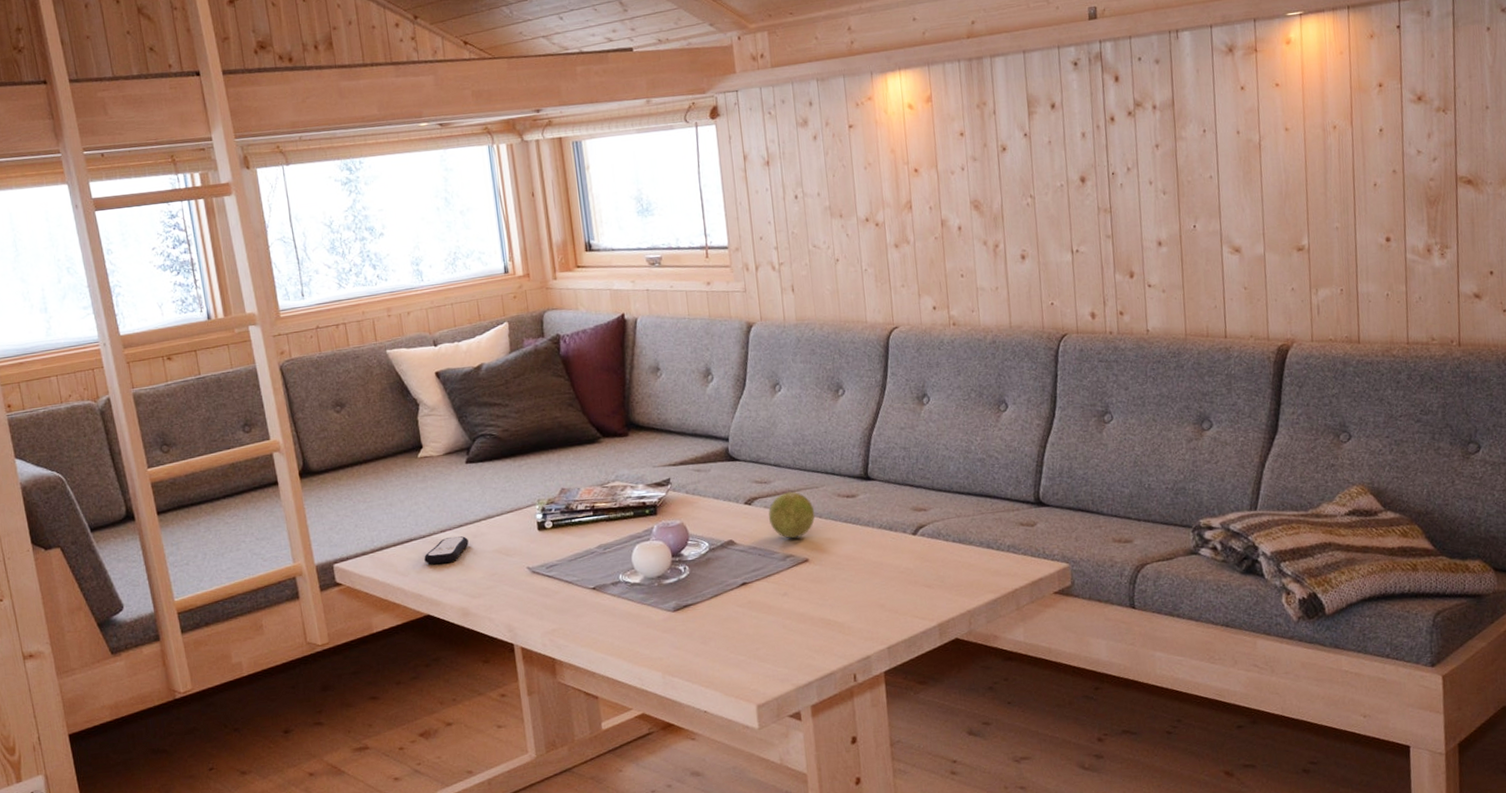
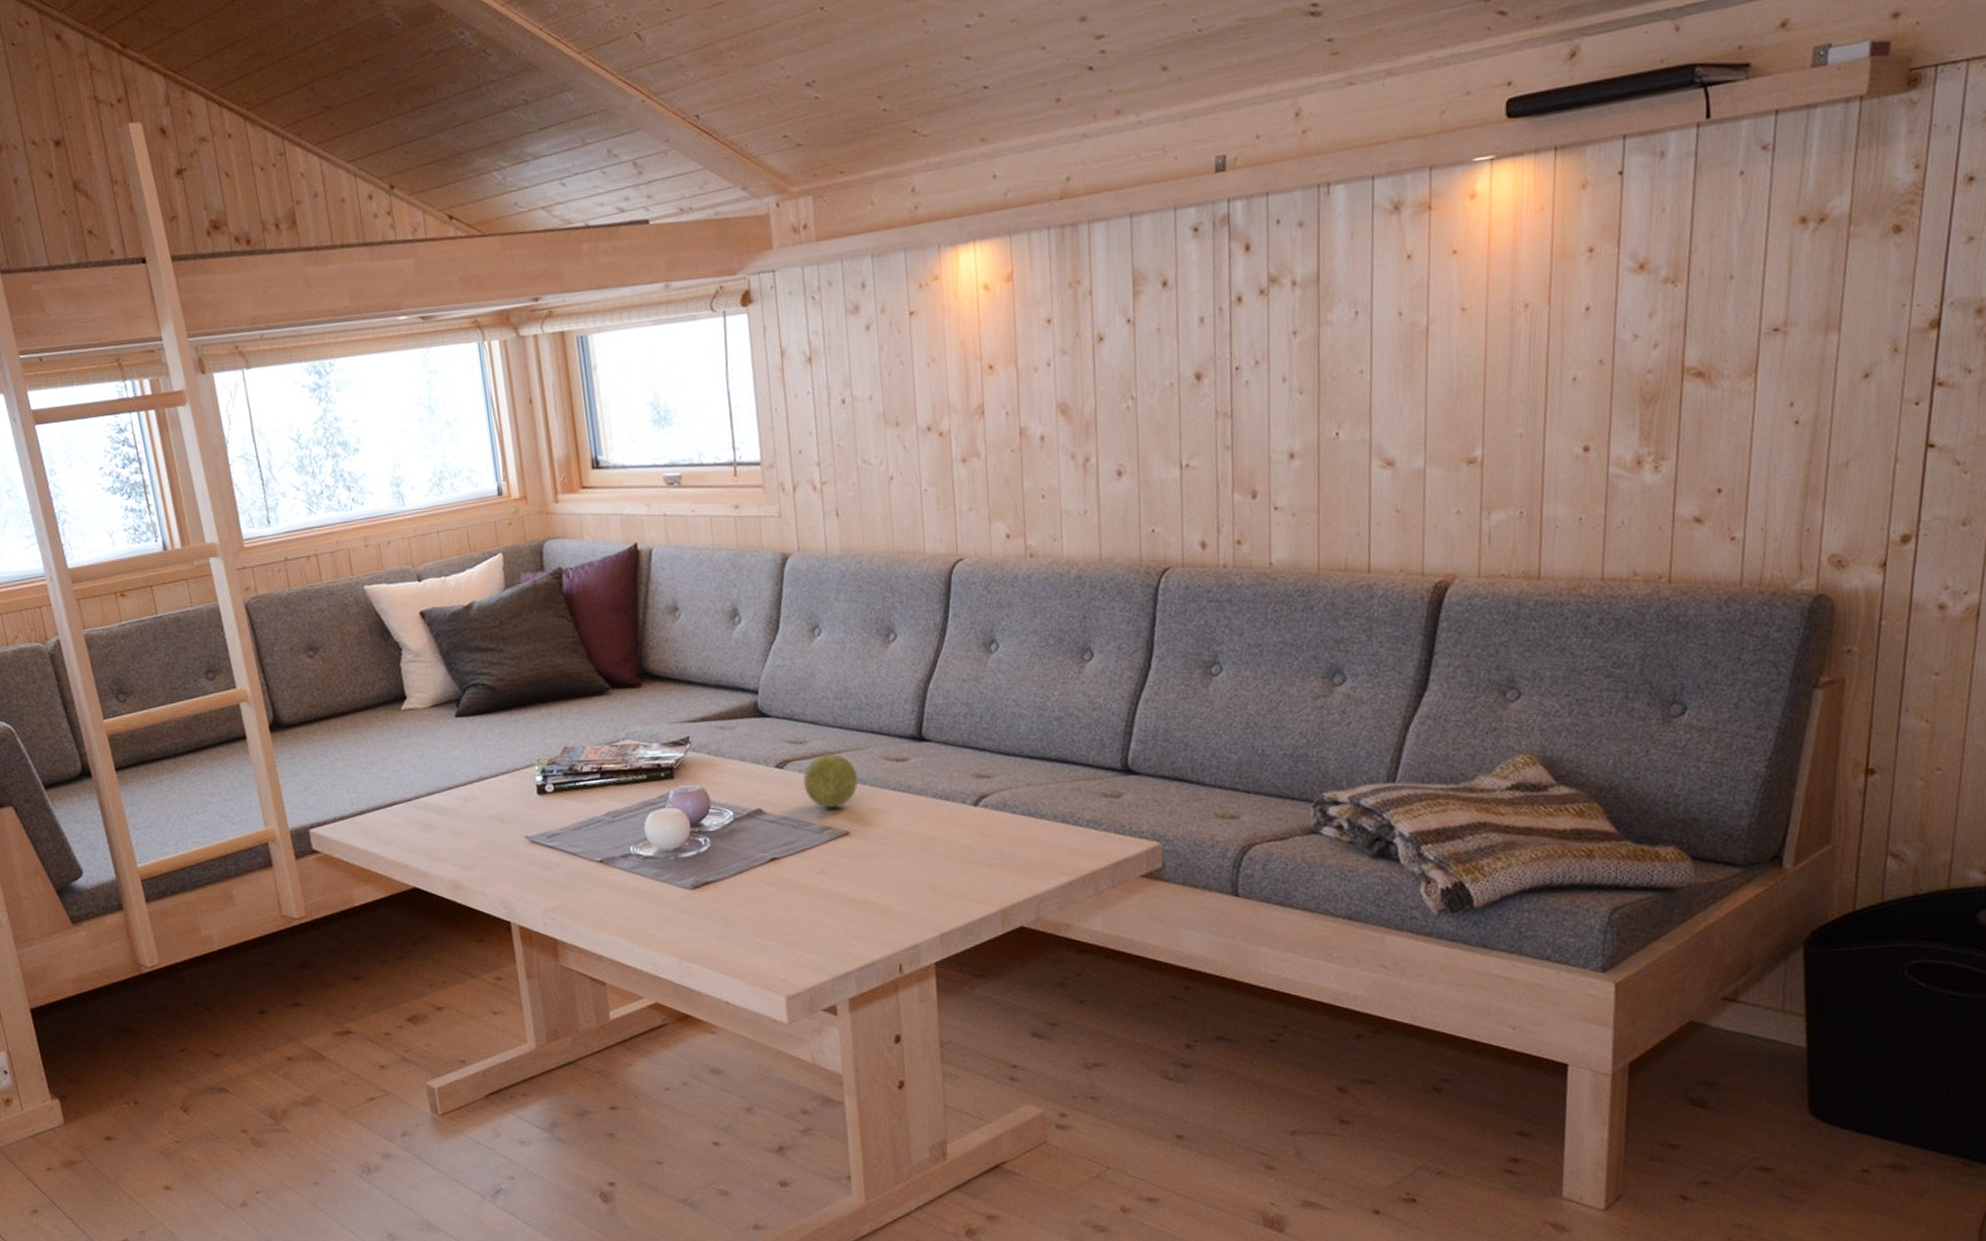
remote control: present [424,536,469,564] -> none [409,799,459,831]

